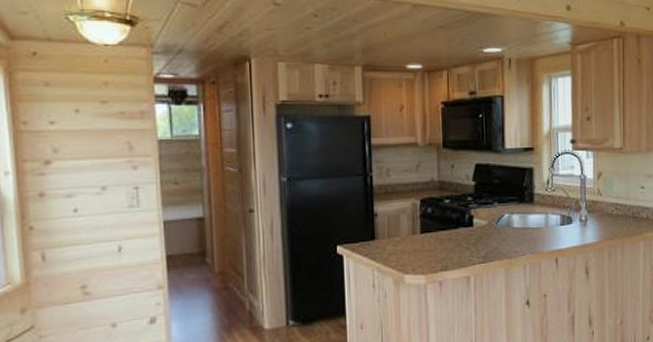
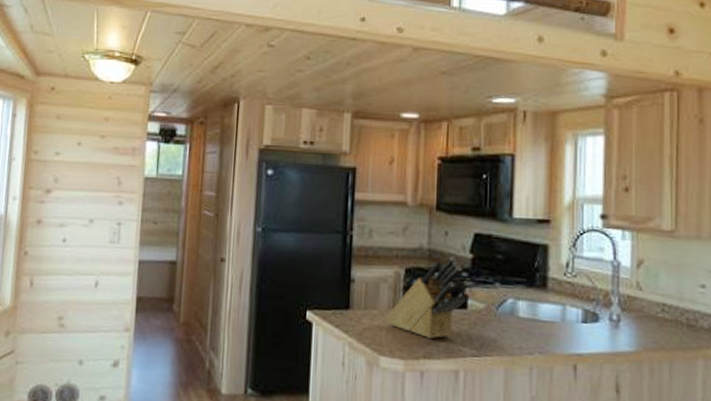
knife block: none [407,185,474,255] -> present [386,256,469,340]

